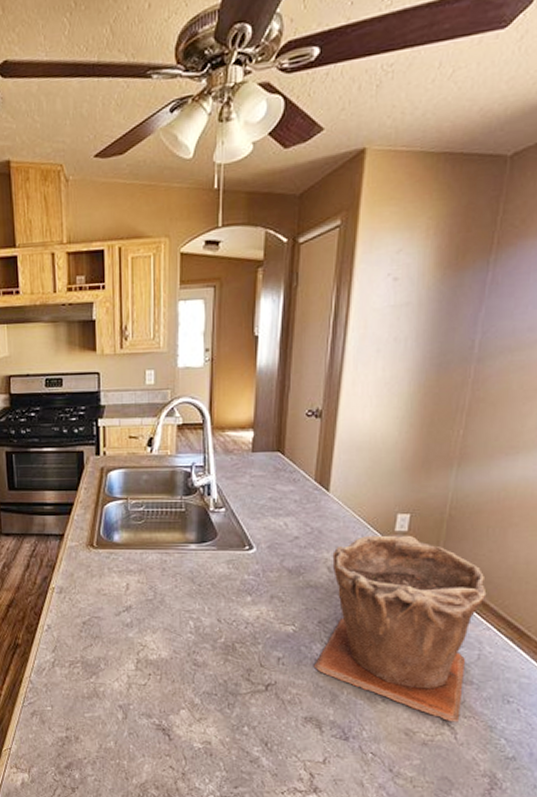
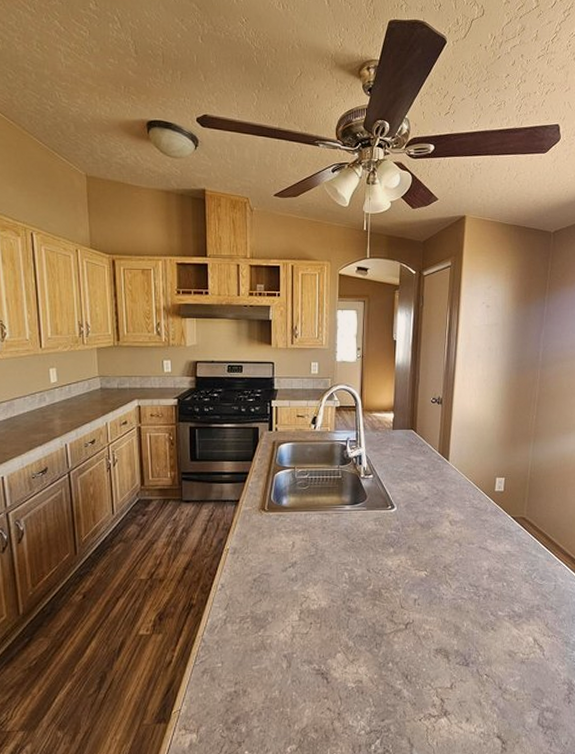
plant pot: present [313,535,487,723] -> none [441,494,557,642]

